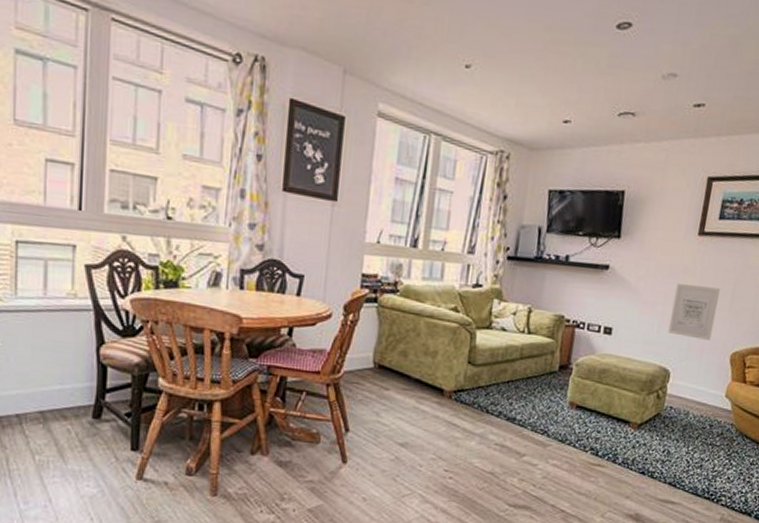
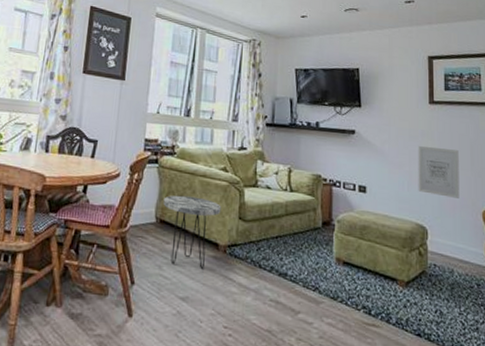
side table: none [382,338,449,415] -> present [163,195,222,269]

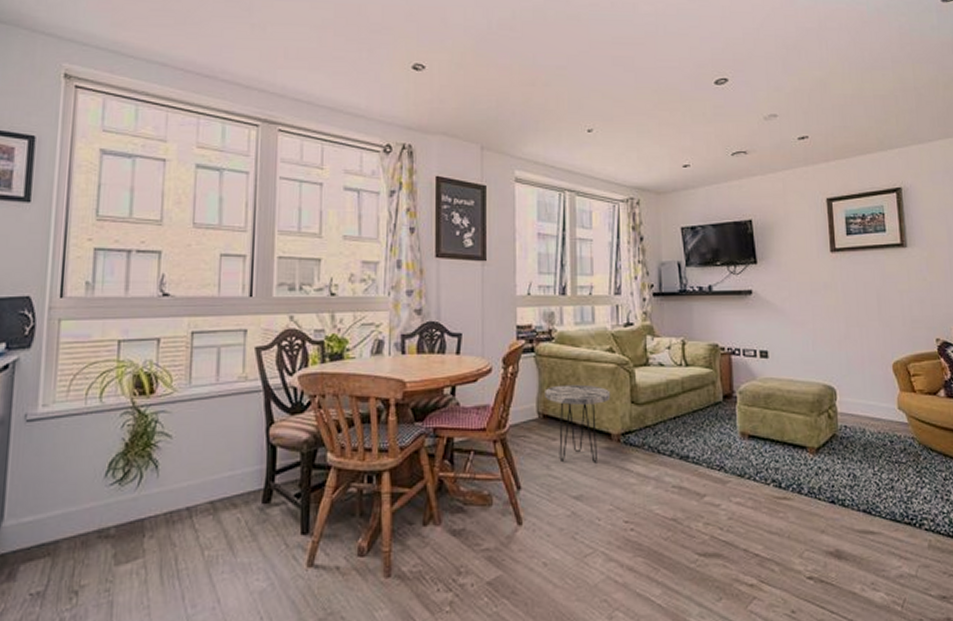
wall art: present [418,145,460,198] -> none [821,299,868,353]

